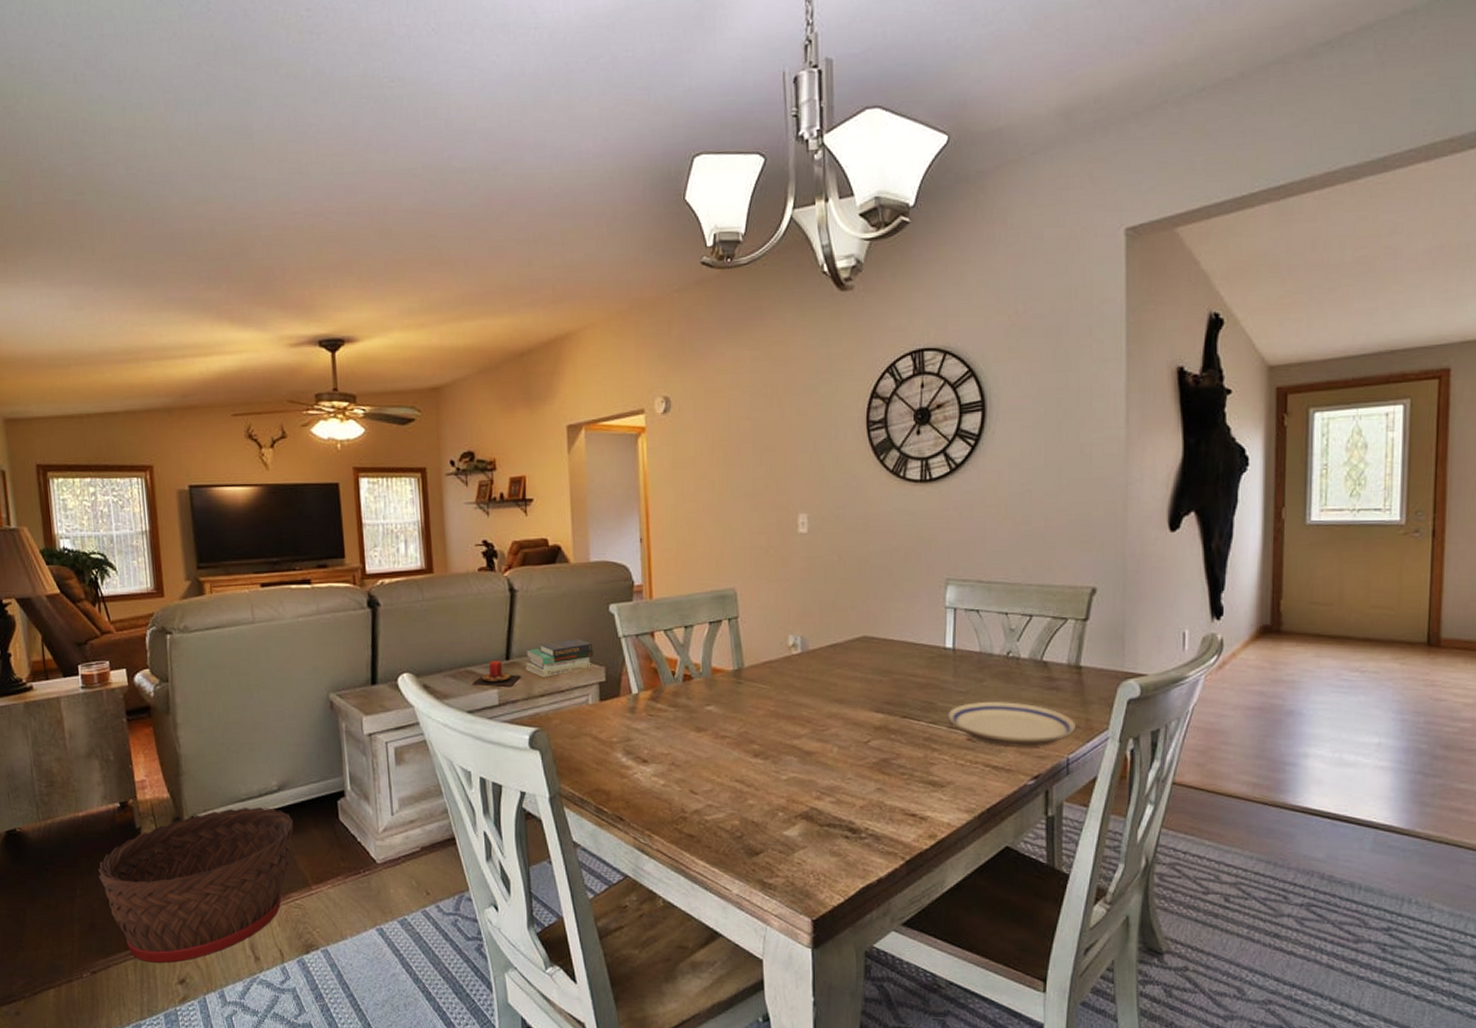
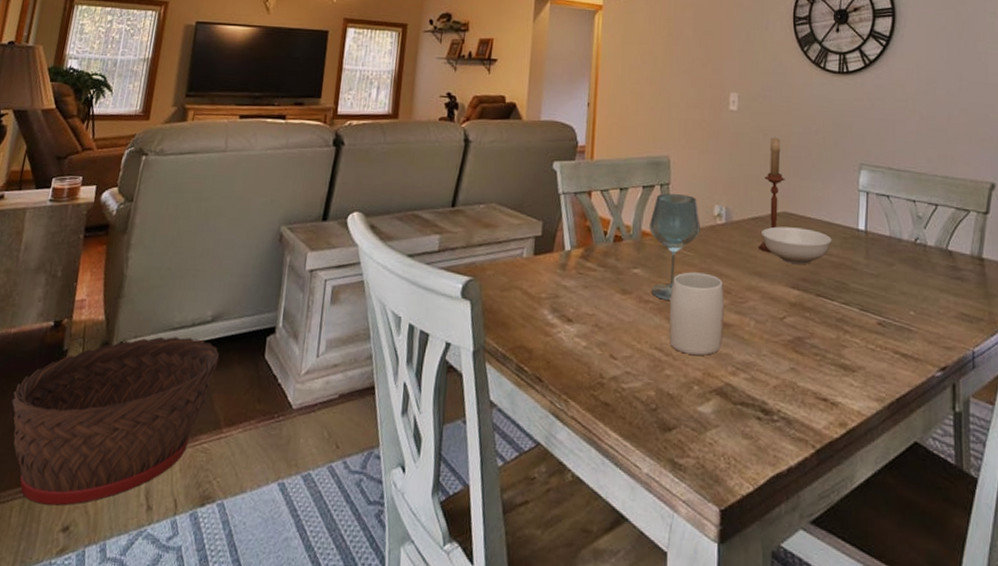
candle: present [472,659,521,687] -> none [416,205,463,233]
books: present [525,638,594,679] -> none [468,191,534,228]
wine glass: none [720,627,775,734] -> present [649,194,700,300]
mug: none [747,704,806,784] -> present [668,272,725,356]
candlestick: none [838,557,864,678] -> present [759,136,785,252]
bowl: none [841,651,917,688] -> present [762,226,832,264]
plate: present [948,702,1075,746] -> none [859,286,980,336]

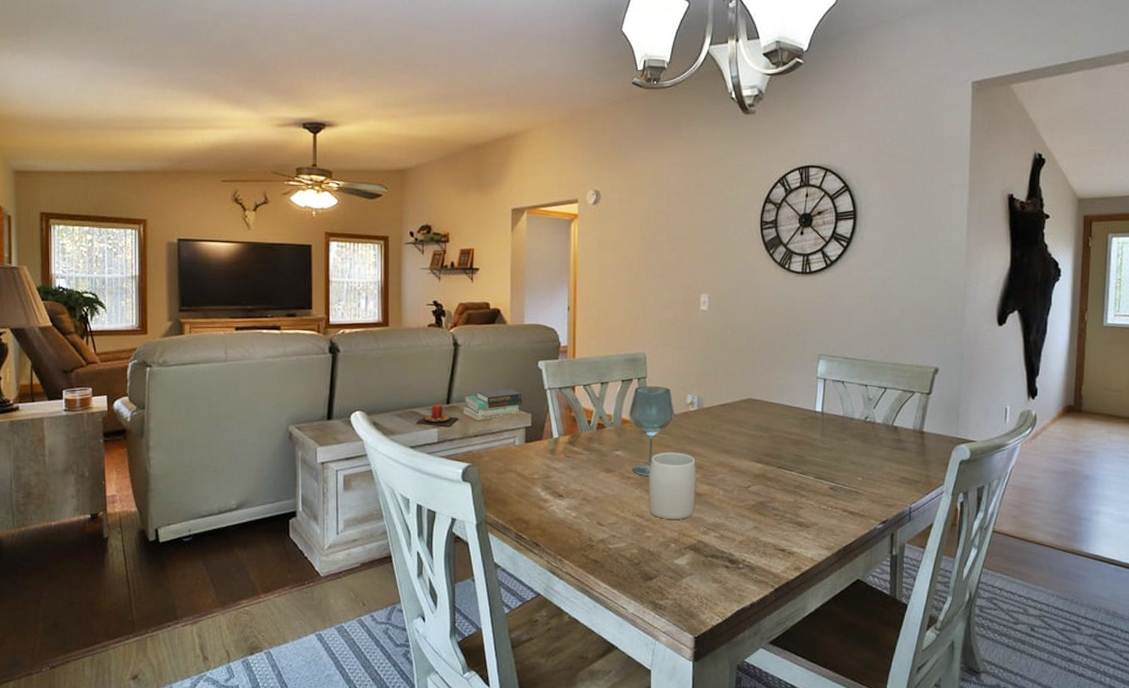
basket: present [12,337,219,506] -> none [65,523,249,660]
candle: none [416,205,463,233] -> present [415,403,459,427]
books: none [468,191,534,228] -> present [462,388,523,422]
candlestick: present [759,136,785,252] -> none [727,332,751,433]
bowl: present [762,226,832,264] -> none [730,411,792,442]

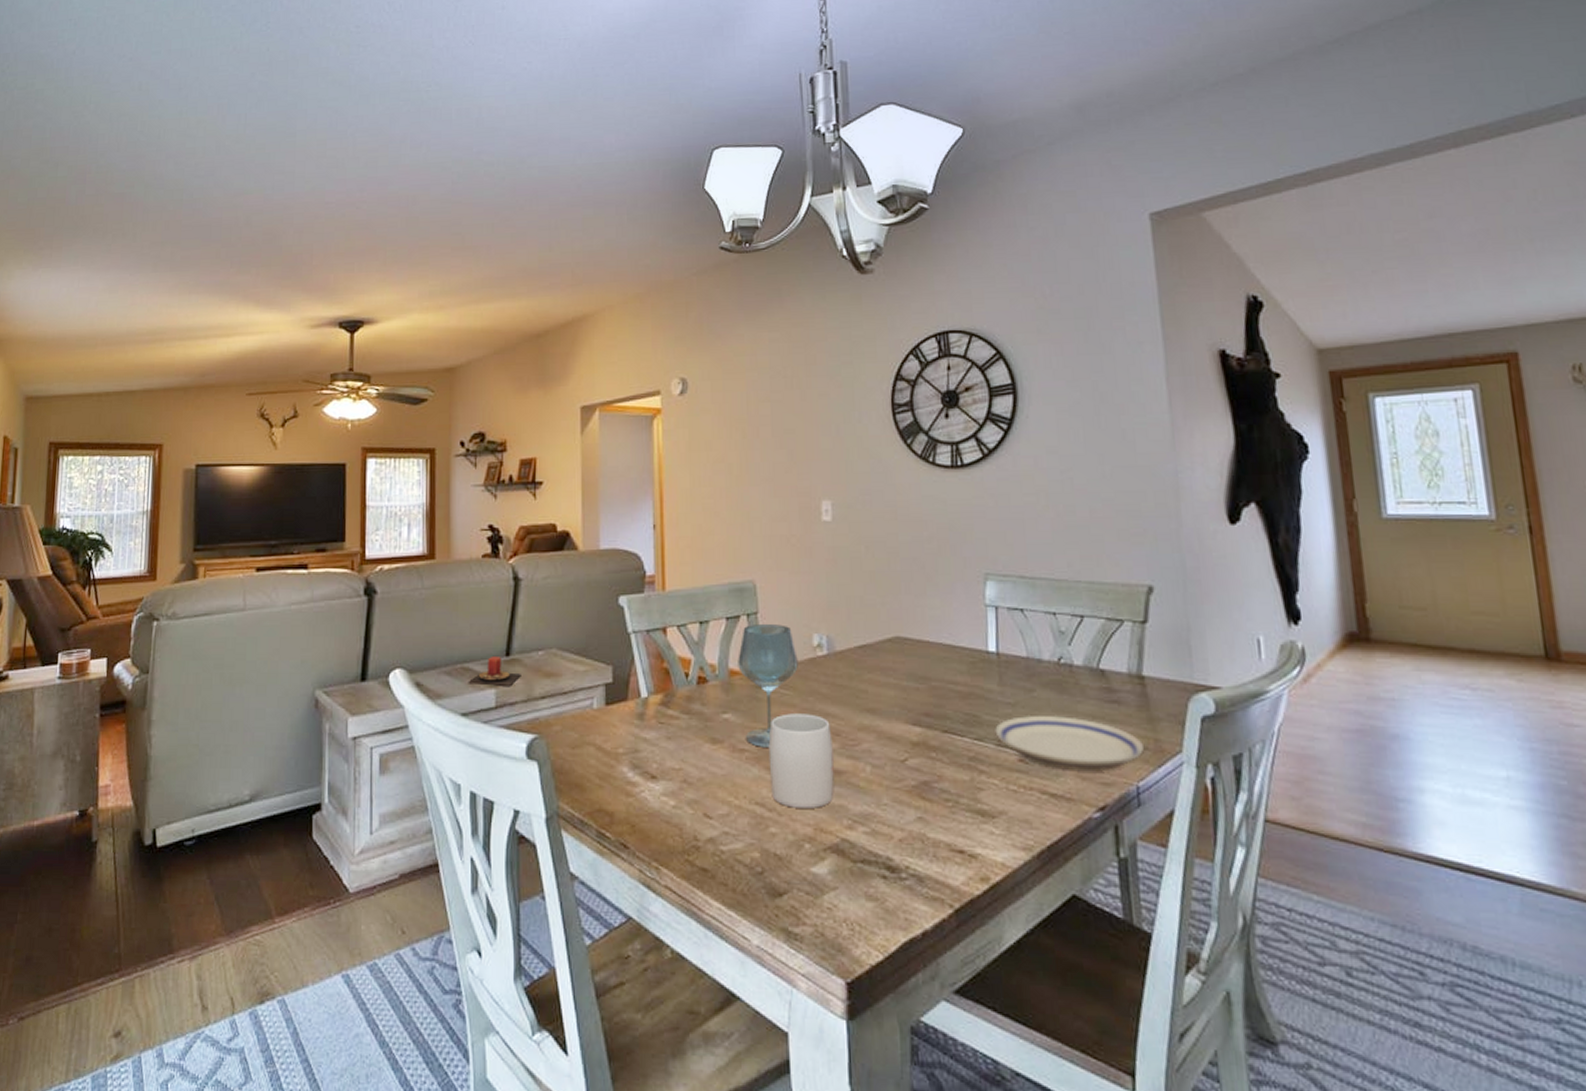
books: present [462,388,523,422] -> none [526,633,601,678]
plate: none [815,458,918,496] -> present [995,716,1144,770]

